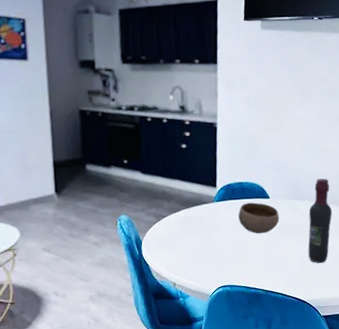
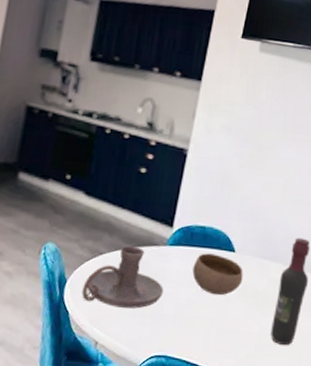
candle holder: none [155,207,218,256] -> present [81,246,164,309]

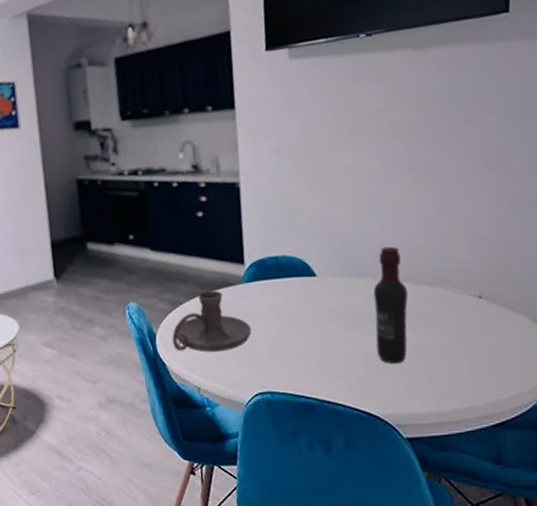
bowl: present [192,253,243,296] -> none [275,282,332,324]

